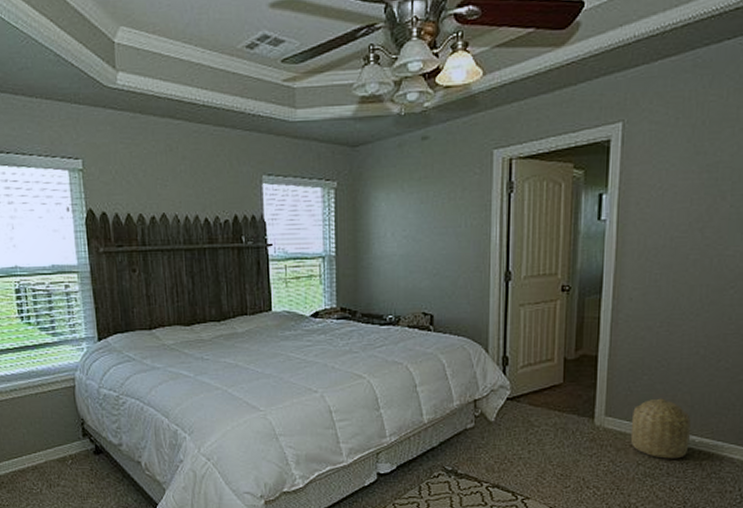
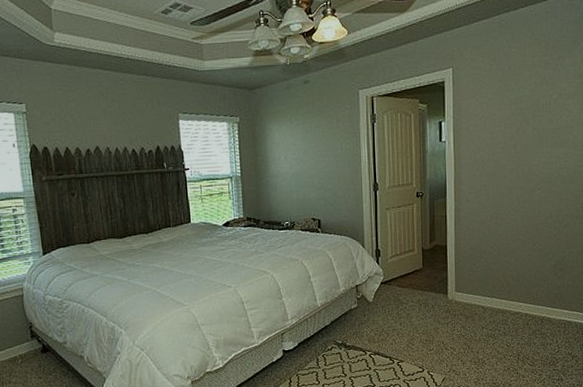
basket: present [630,398,691,459] -> none [475,275,518,322]

